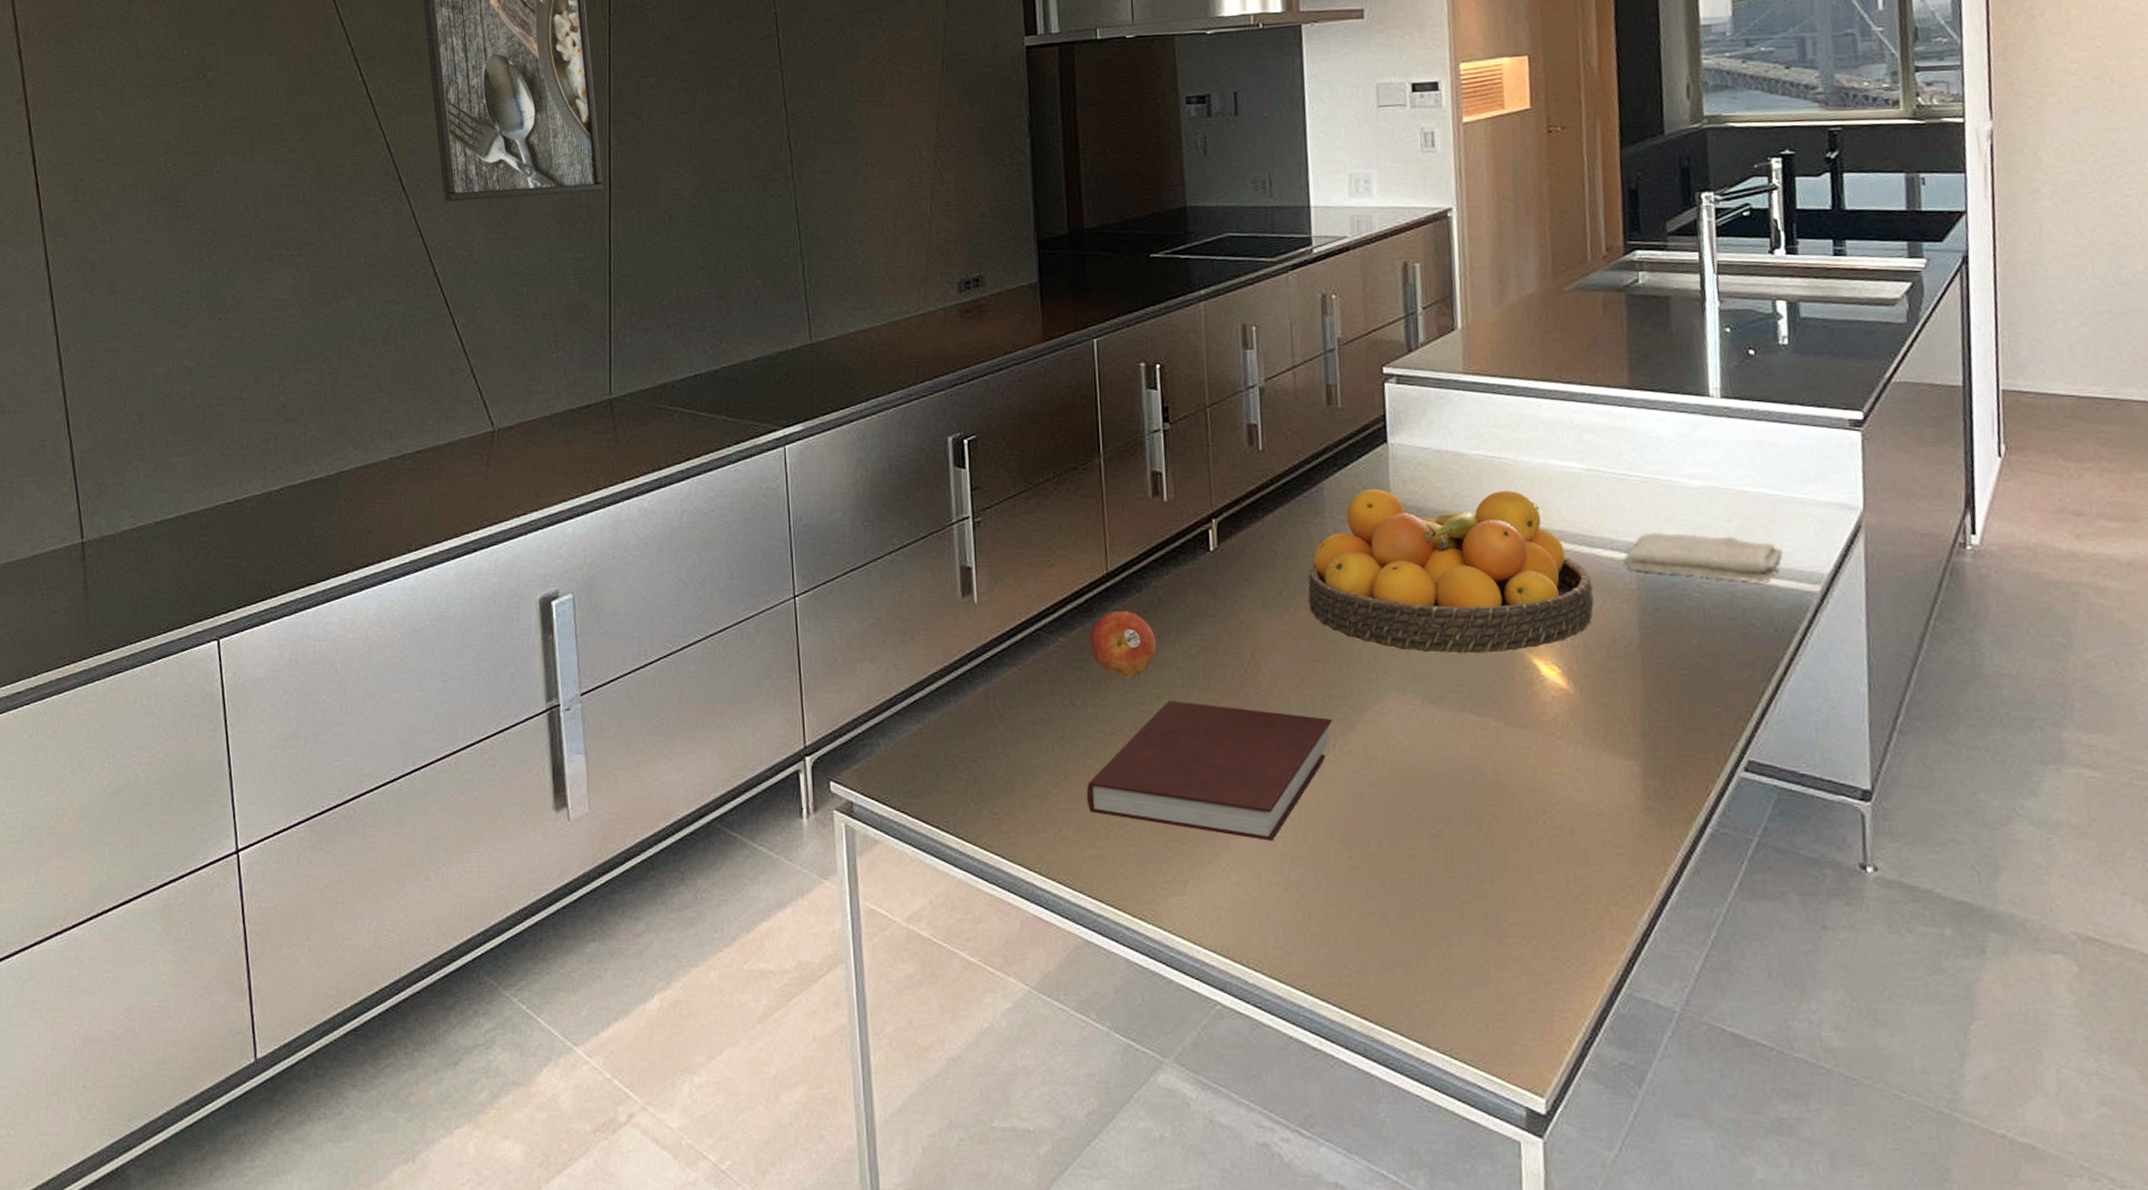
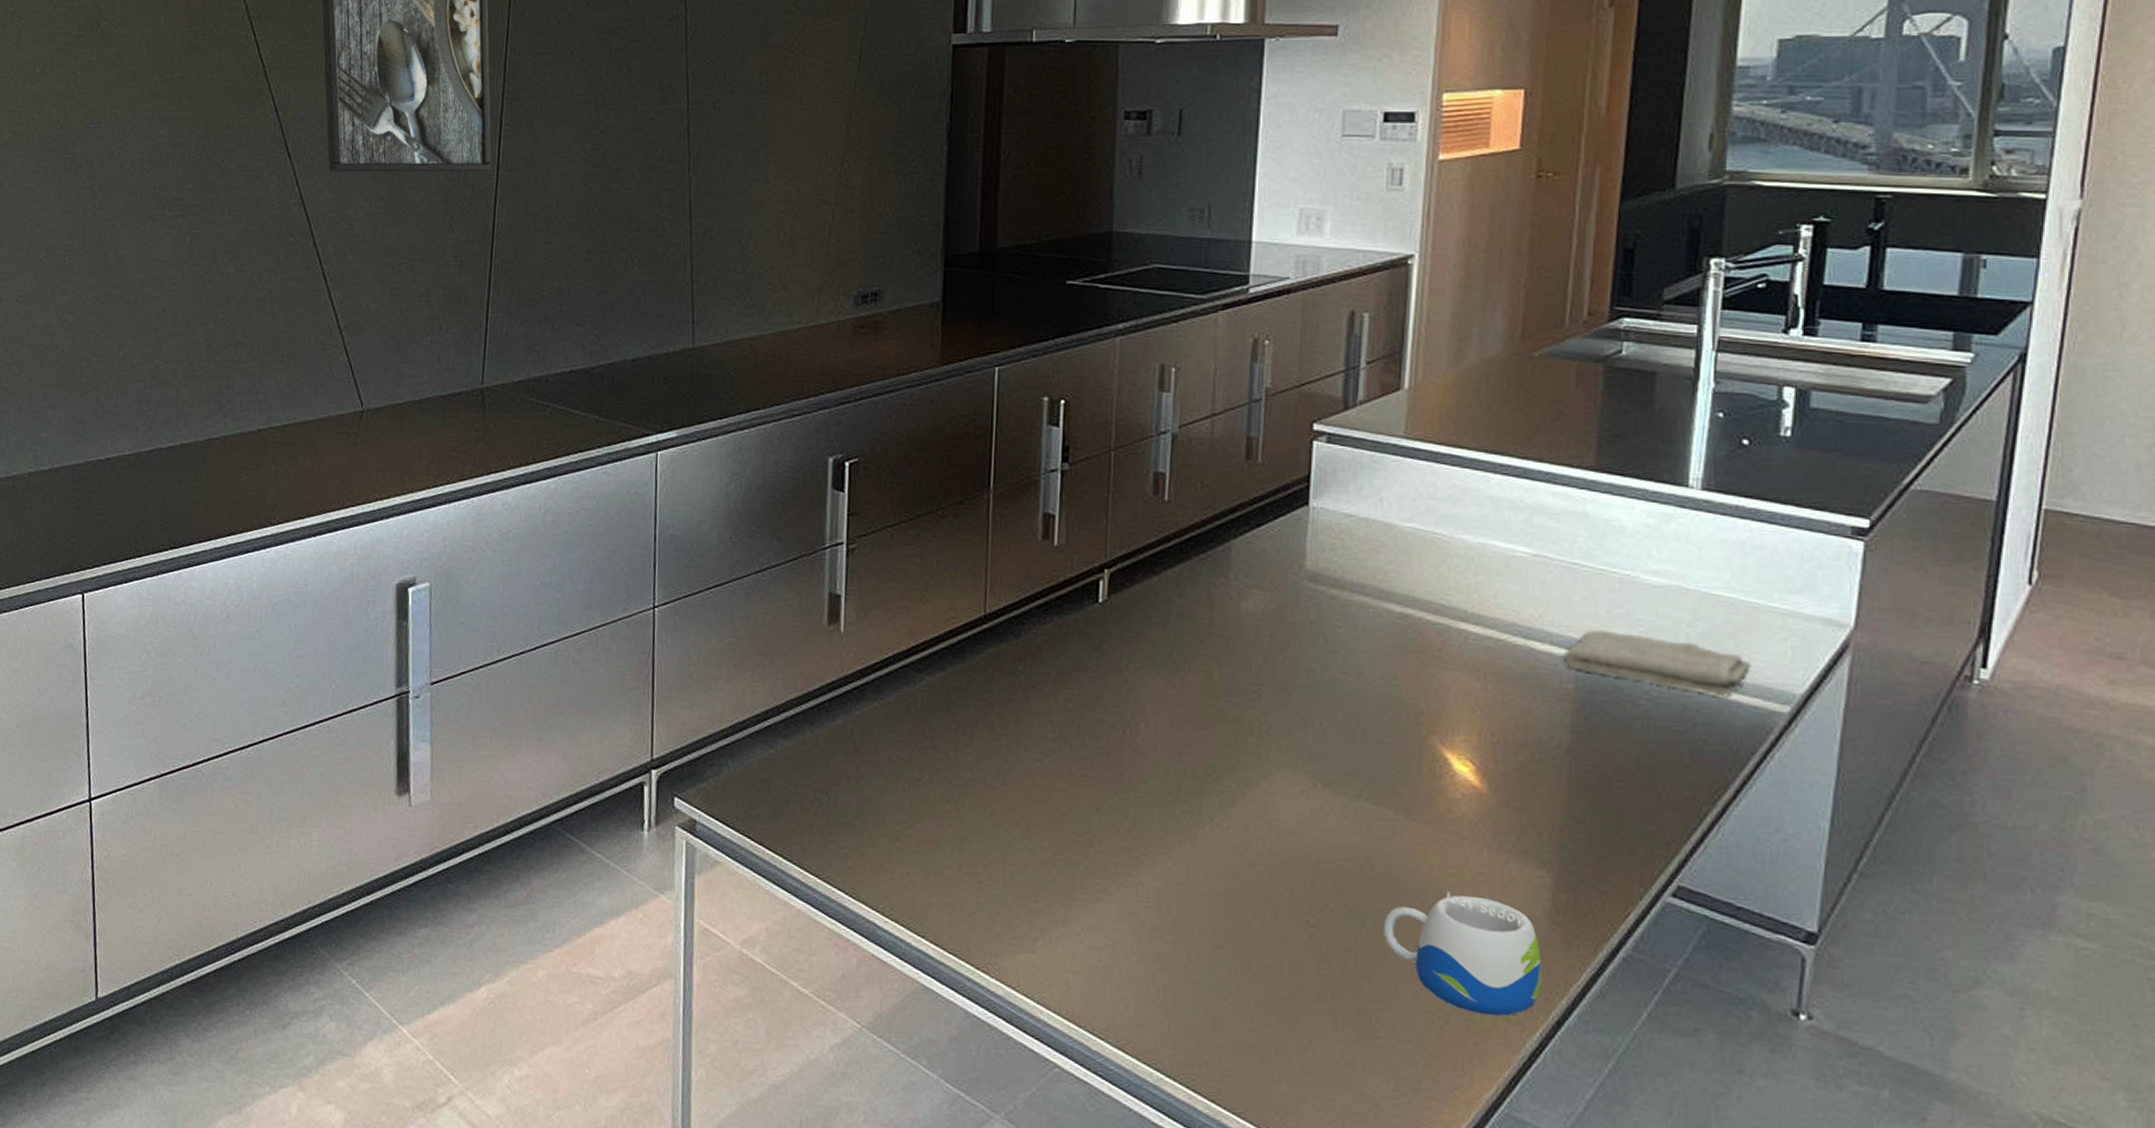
notebook: present [1086,701,1332,841] -> none [939,754,1213,909]
fruit: present [1089,611,1156,677] -> none [959,655,1030,725]
fruit bowl: present [1308,488,1594,654] -> none [1201,552,1523,741]
mug: none [1498,790,1644,902] -> present [1382,891,1542,1016]

